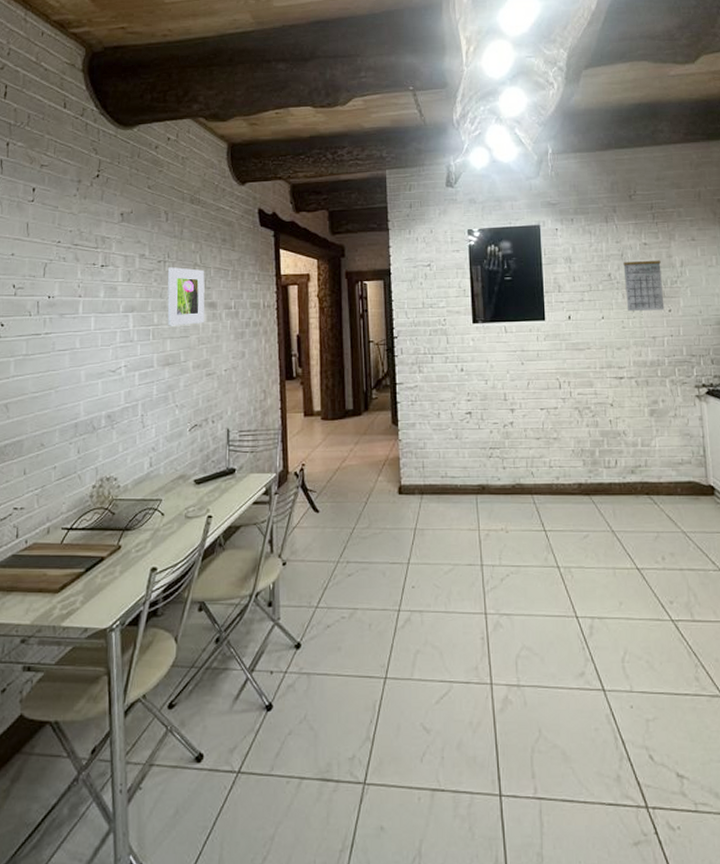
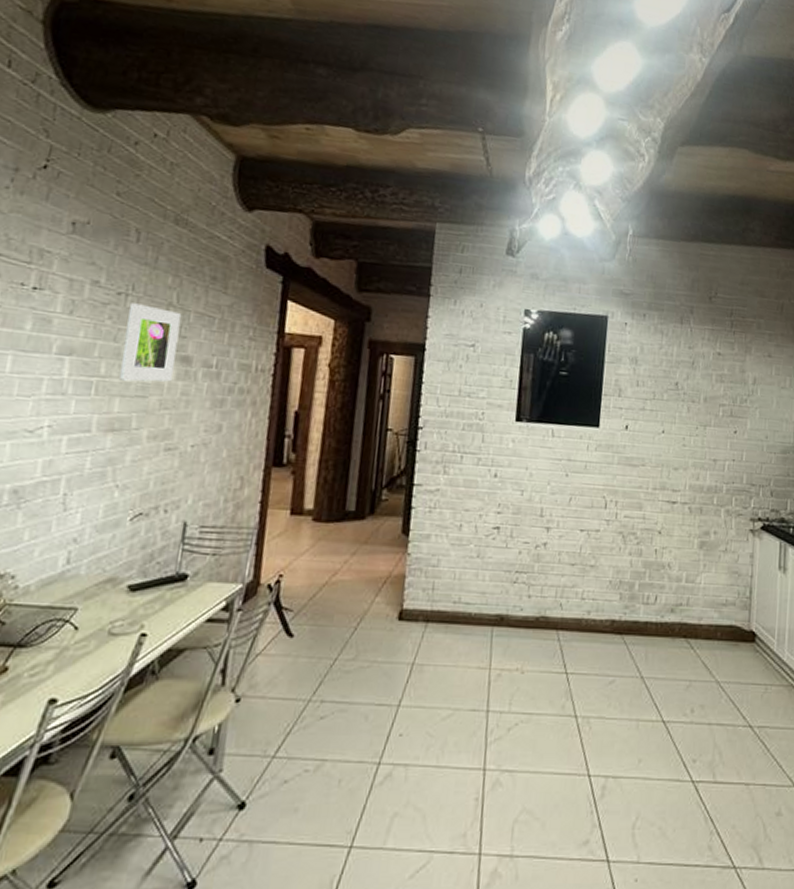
calendar: present [623,252,665,312] -> none [690,362,733,431]

